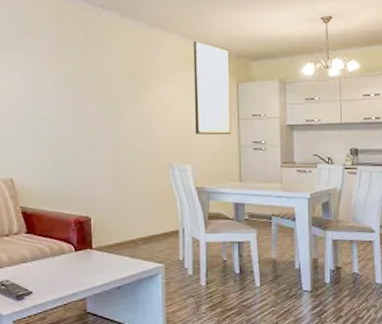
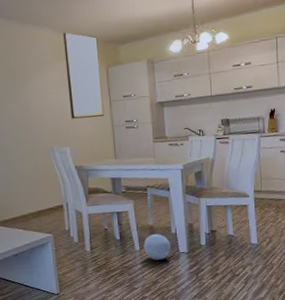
ball: none [265,269,293,299] -> present [143,234,171,260]

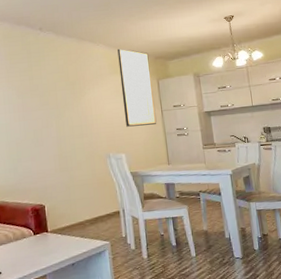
ball: present [143,234,171,260] -> none [199,239,226,267]

